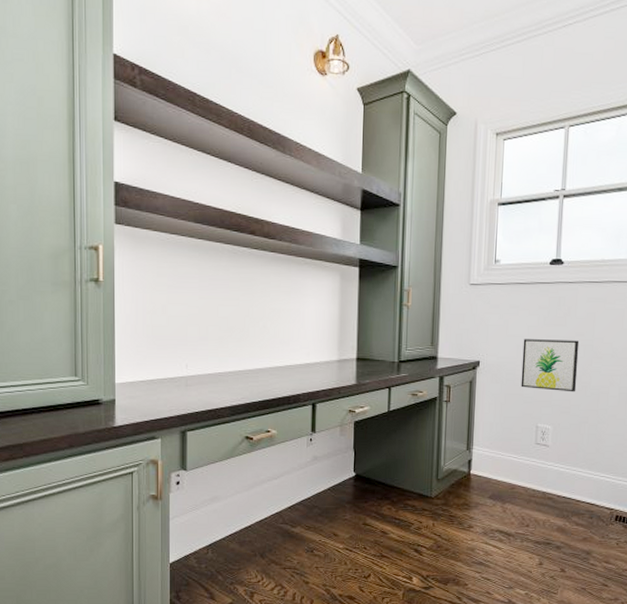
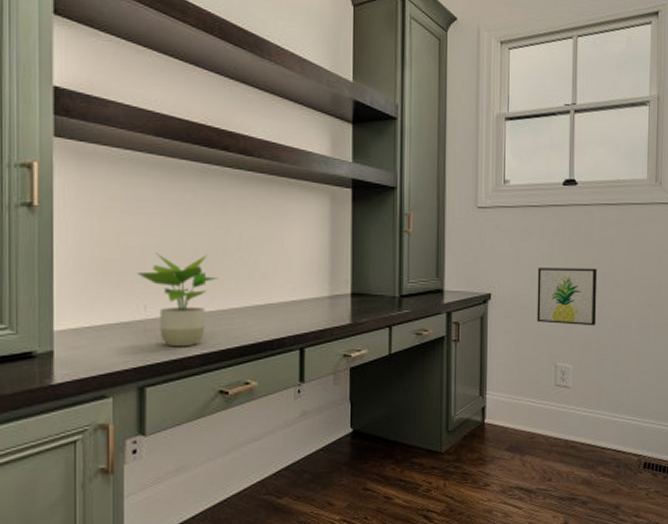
potted plant: none [180,321,245,400] -> present [137,253,218,347]

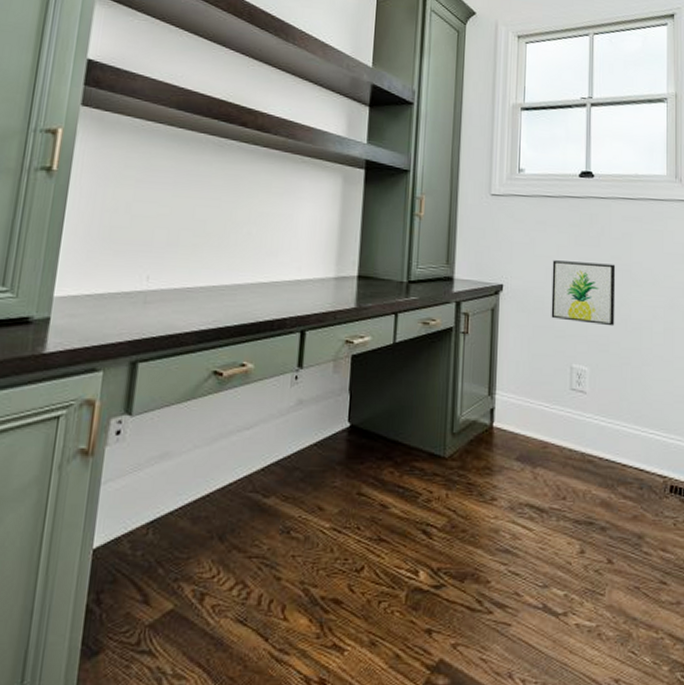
potted plant: present [137,253,218,347] -> none [143,223,224,322]

